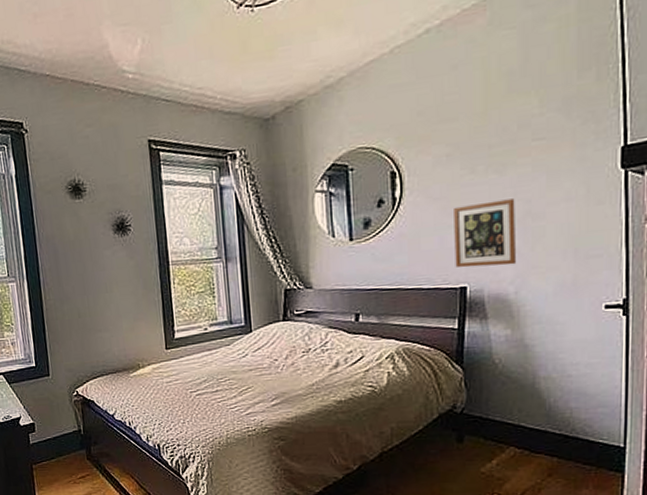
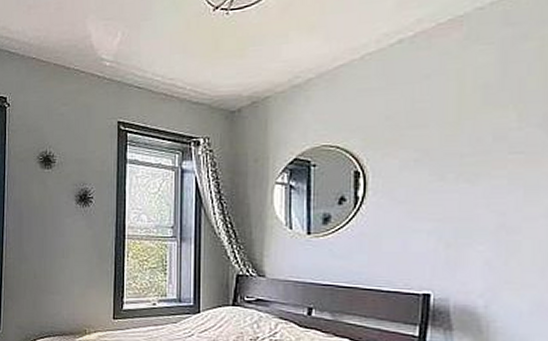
picture frame: present [454,198,517,268] -> none [418,210,488,277]

